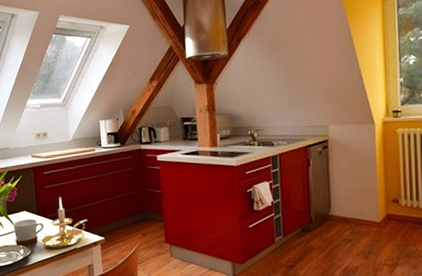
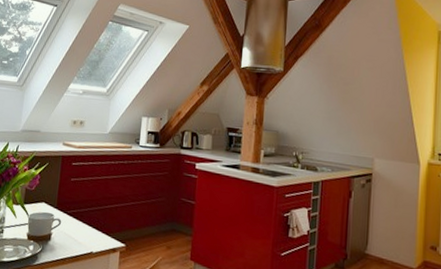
candle holder: present [41,197,87,248] -> none [55,192,110,250]

